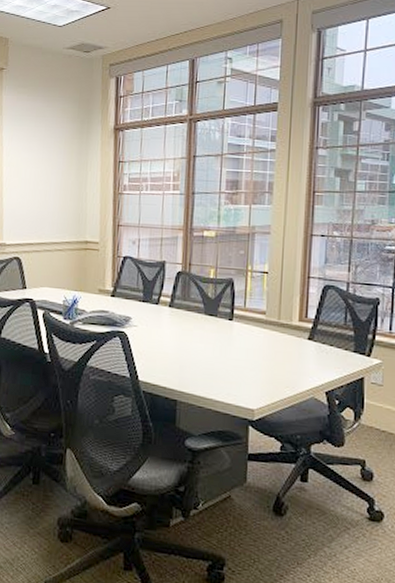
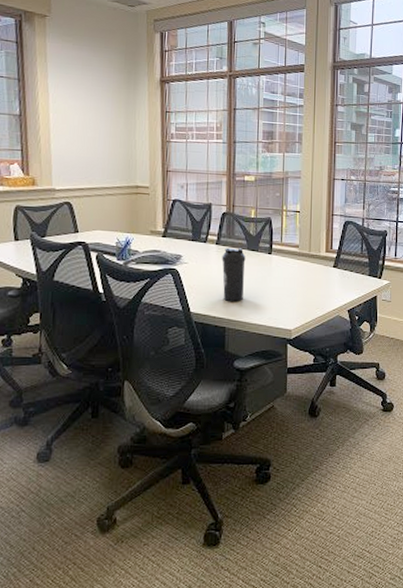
water bottle: none [175,311,203,373] -> present [222,247,246,302]

